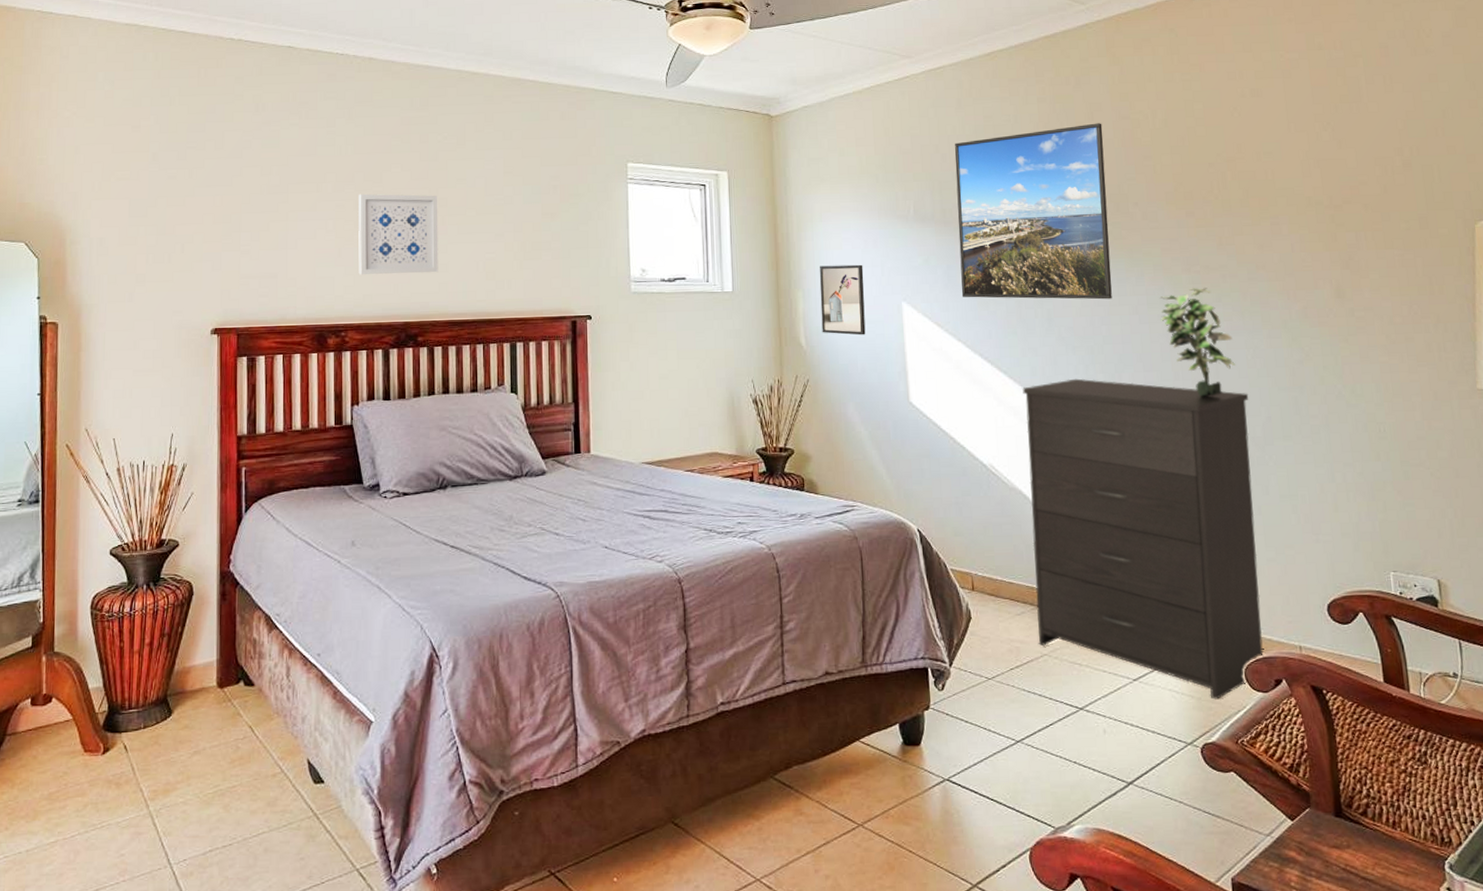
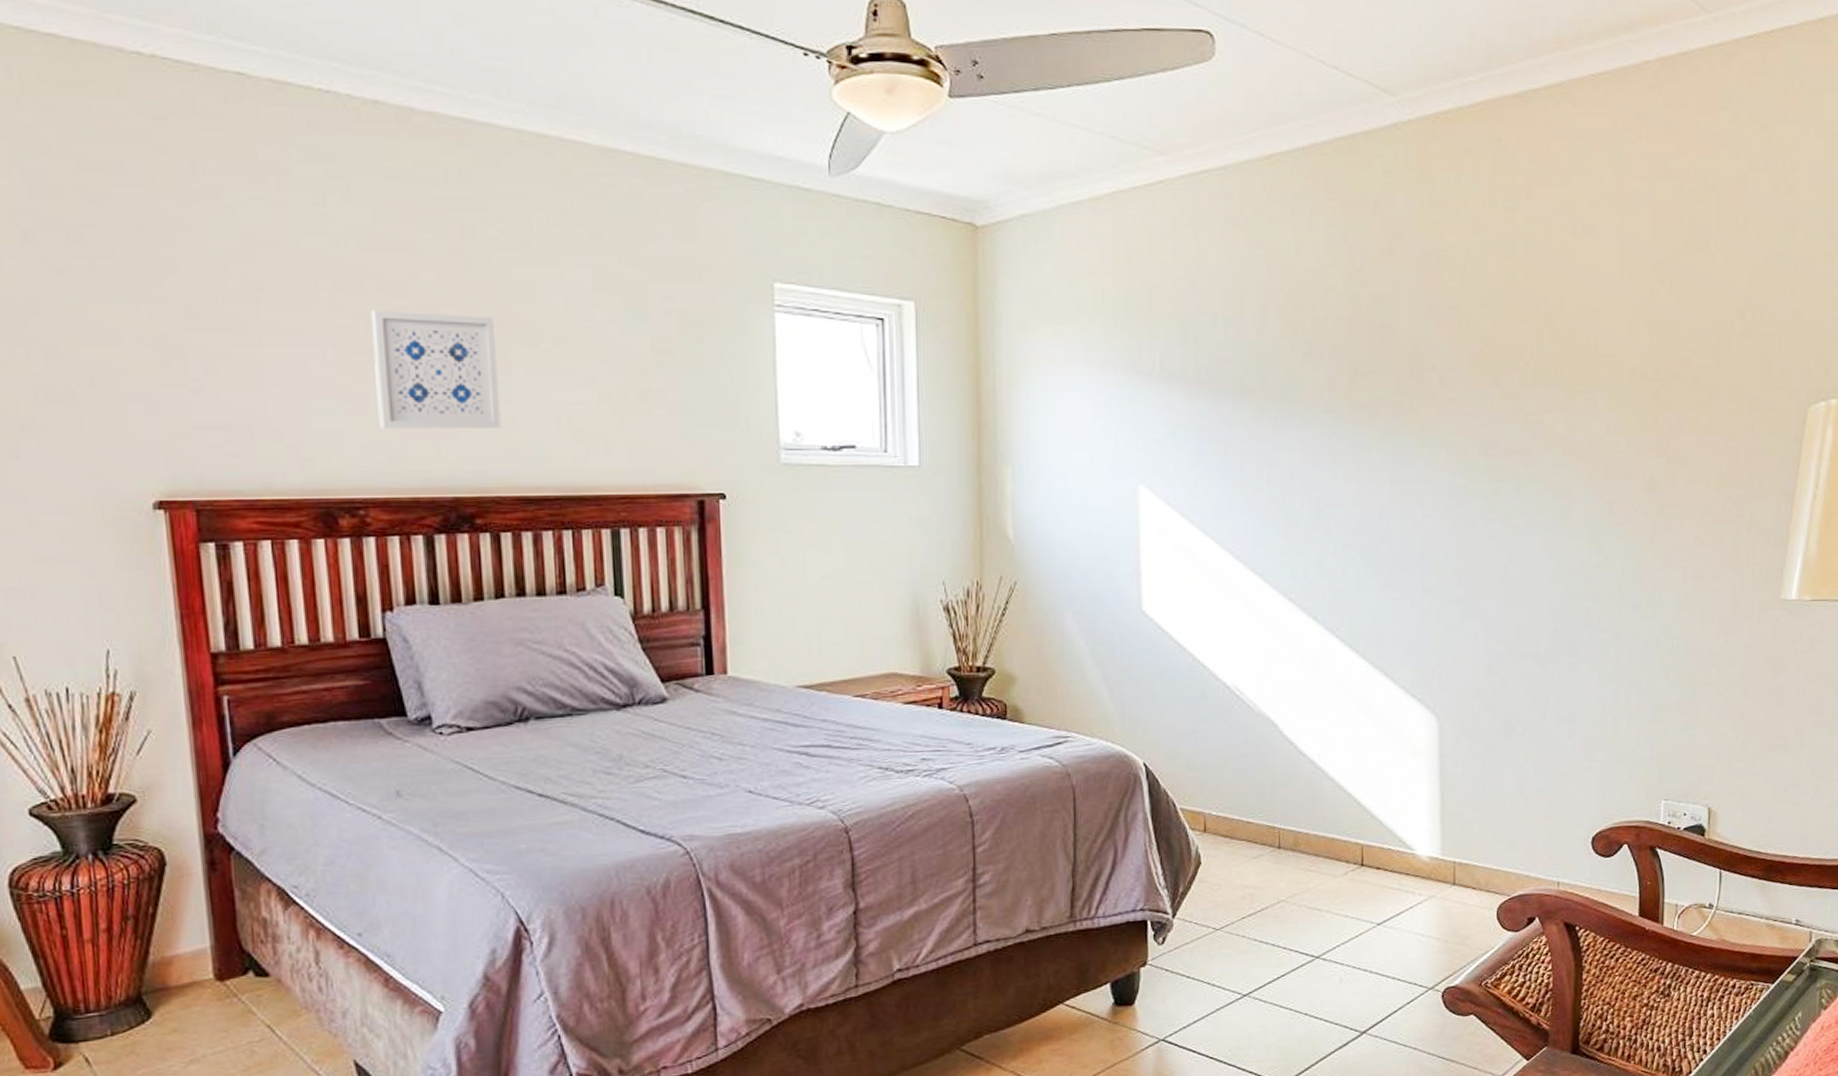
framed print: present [819,264,866,336] -> none [1034,434,1092,527]
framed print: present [955,123,1112,300] -> none [1213,259,1403,487]
dresser: present [1022,378,1264,700] -> none [1276,583,1537,941]
potted plant: present [1159,288,1235,397] -> none [1447,475,1527,606]

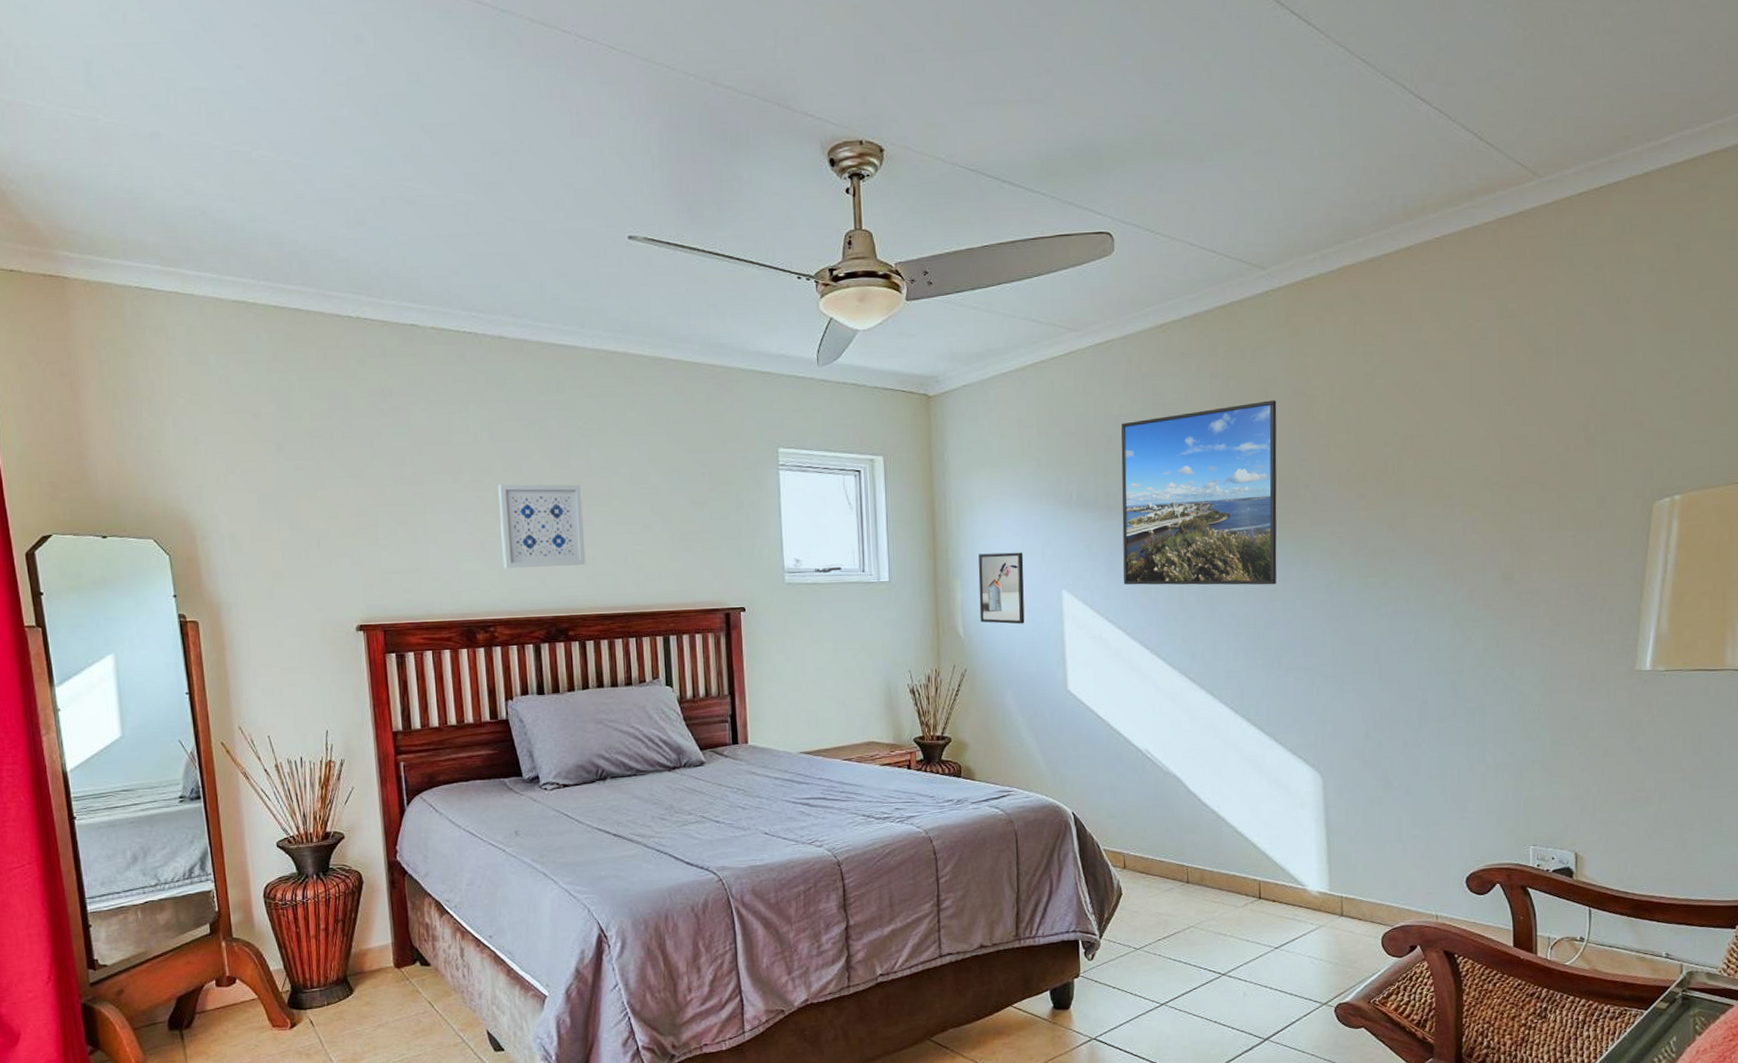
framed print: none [1034,434,1092,527] -> present [978,552,1025,624]
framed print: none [1213,259,1403,487] -> present [1121,400,1277,585]

